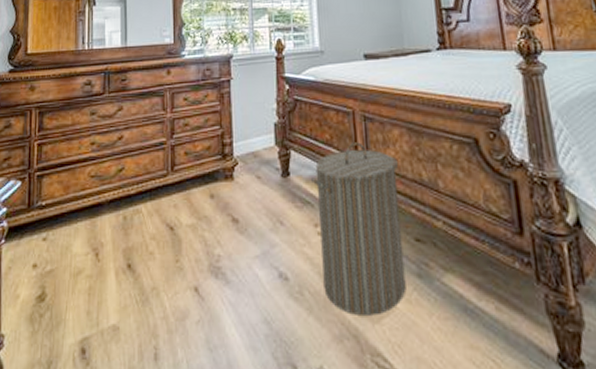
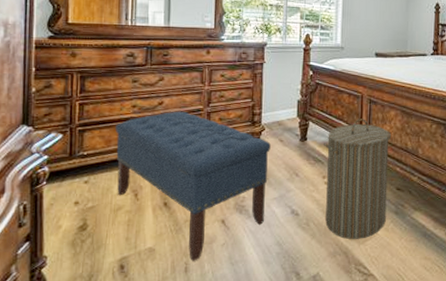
bench: none [73,146,247,345] -> present [115,111,271,261]

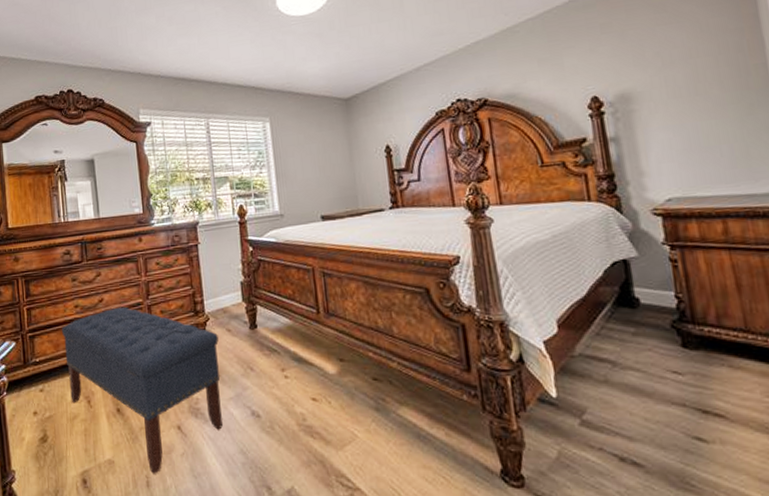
laundry hamper: present [324,119,392,239] -> none [277,296,366,444]

